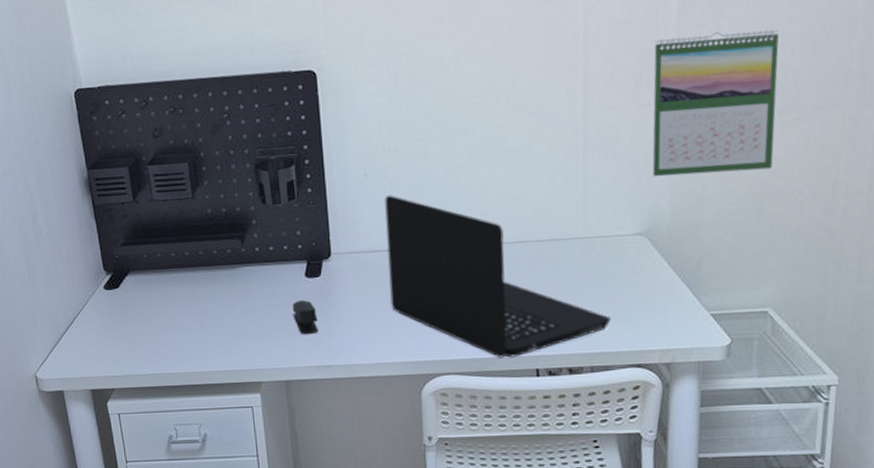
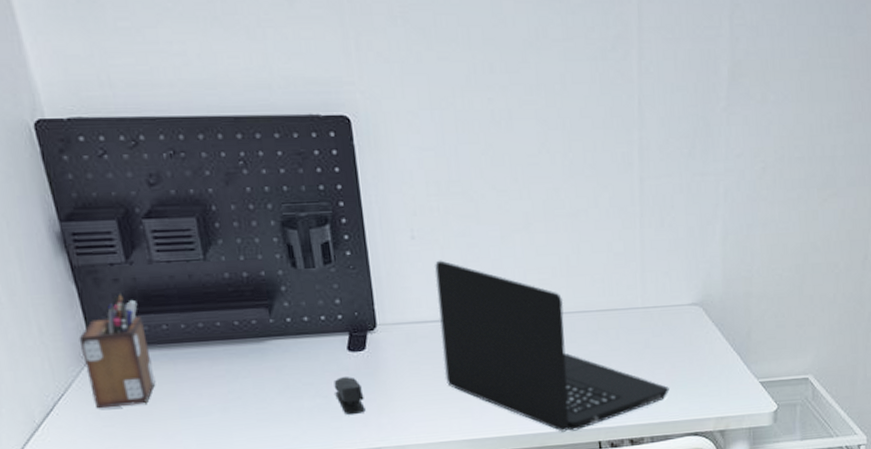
desk organizer: none [95,226,150,323] -> present [79,292,156,409]
calendar: present [652,30,780,177] -> none [705,104,819,247]

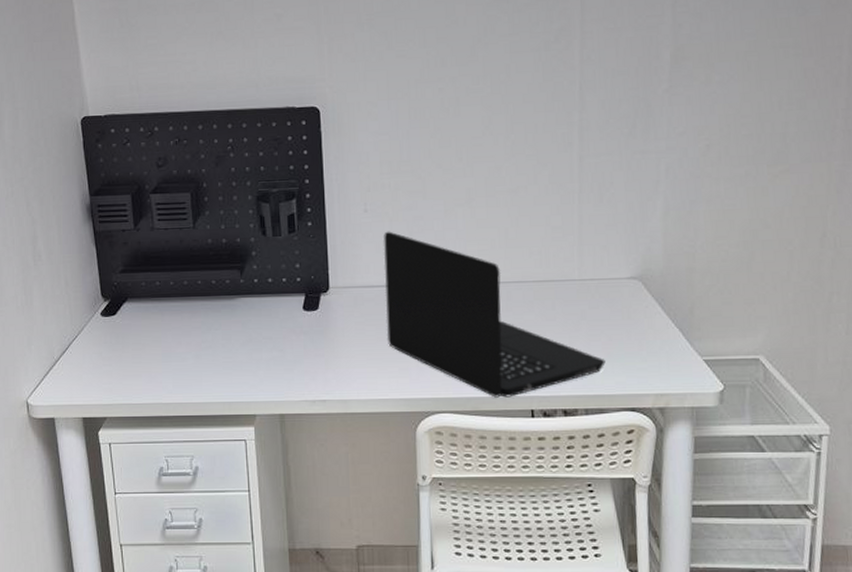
desk organizer: present [79,292,156,409] -> none [93,253,146,350]
stapler: present [334,377,366,416] -> none [289,333,314,369]

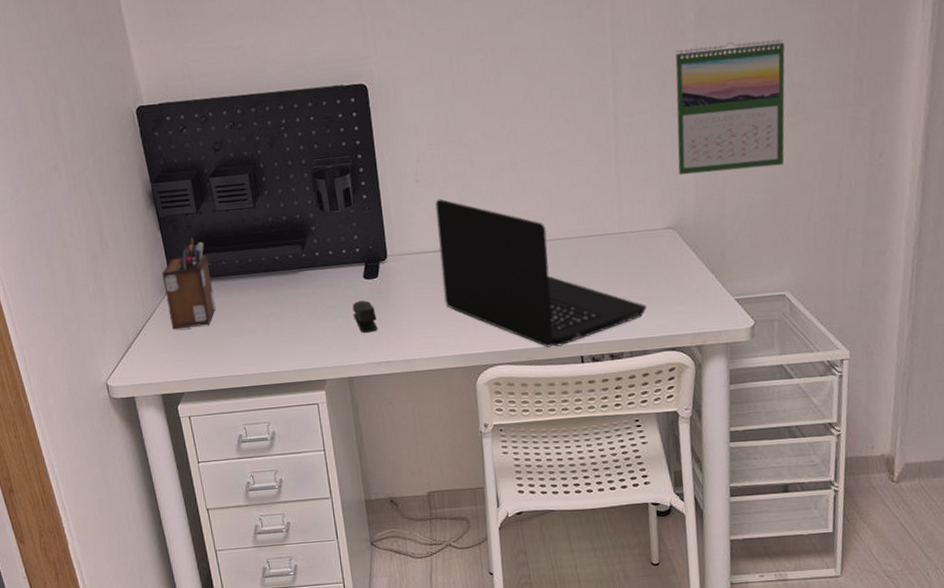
desk organizer: none [93,253,146,350] -> present [162,236,216,330]
stapler: none [289,333,314,369] -> present [352,300,378,334]
calendar: none [645,85,768,223] -> present [675,39,785,175]

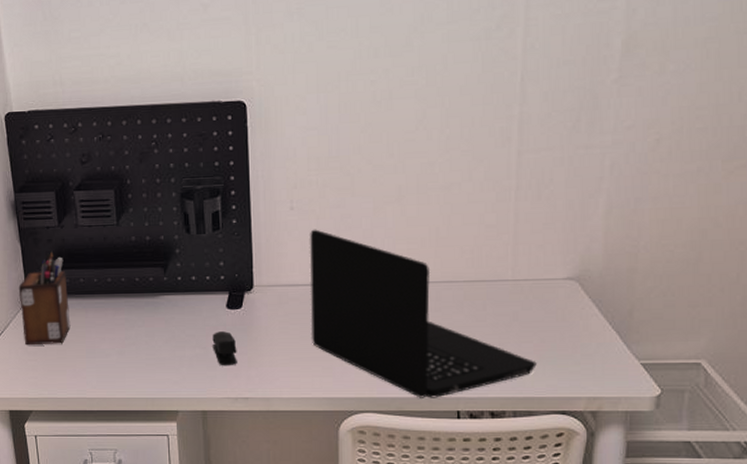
calendar: present [675,39,785,175] -> none [586,74,727,221]

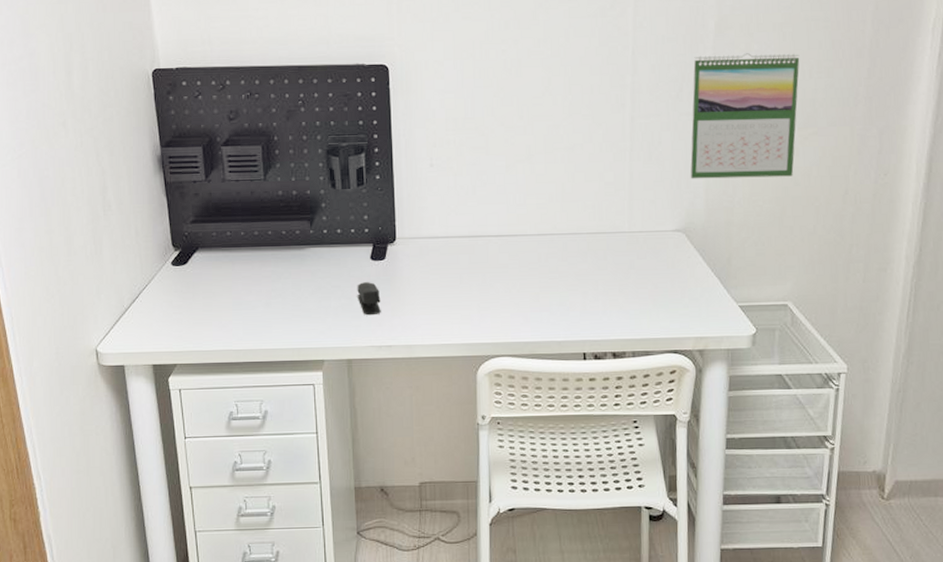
desk organizer: present [18,250,71,346] -> none [164,204,217,299]
laptop: present [309,229,537,398] -> none [447,185,652,342]
calendar: none [586,74,727,221] -> present [690,53,800,179]

